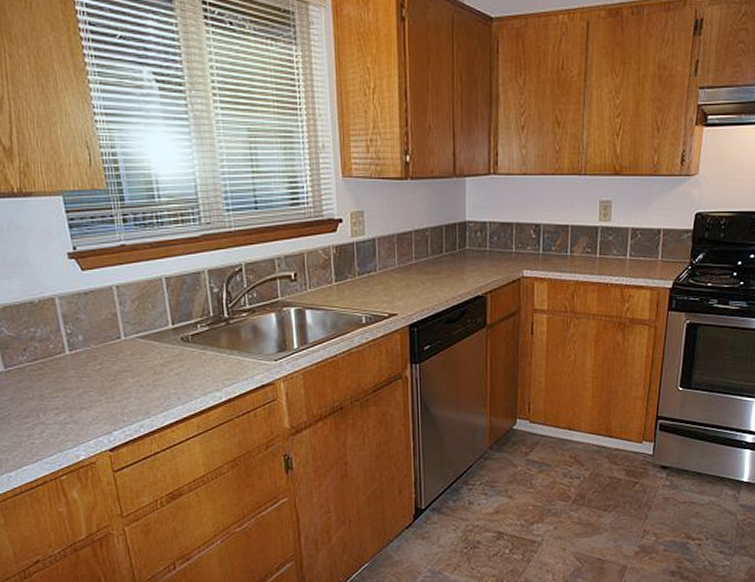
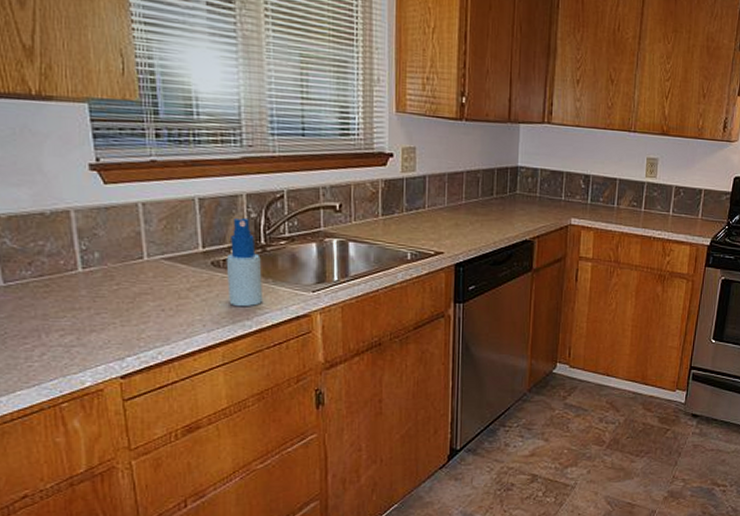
spray bottle: none [194,293,231,378] -> present [226,217,264,306]

